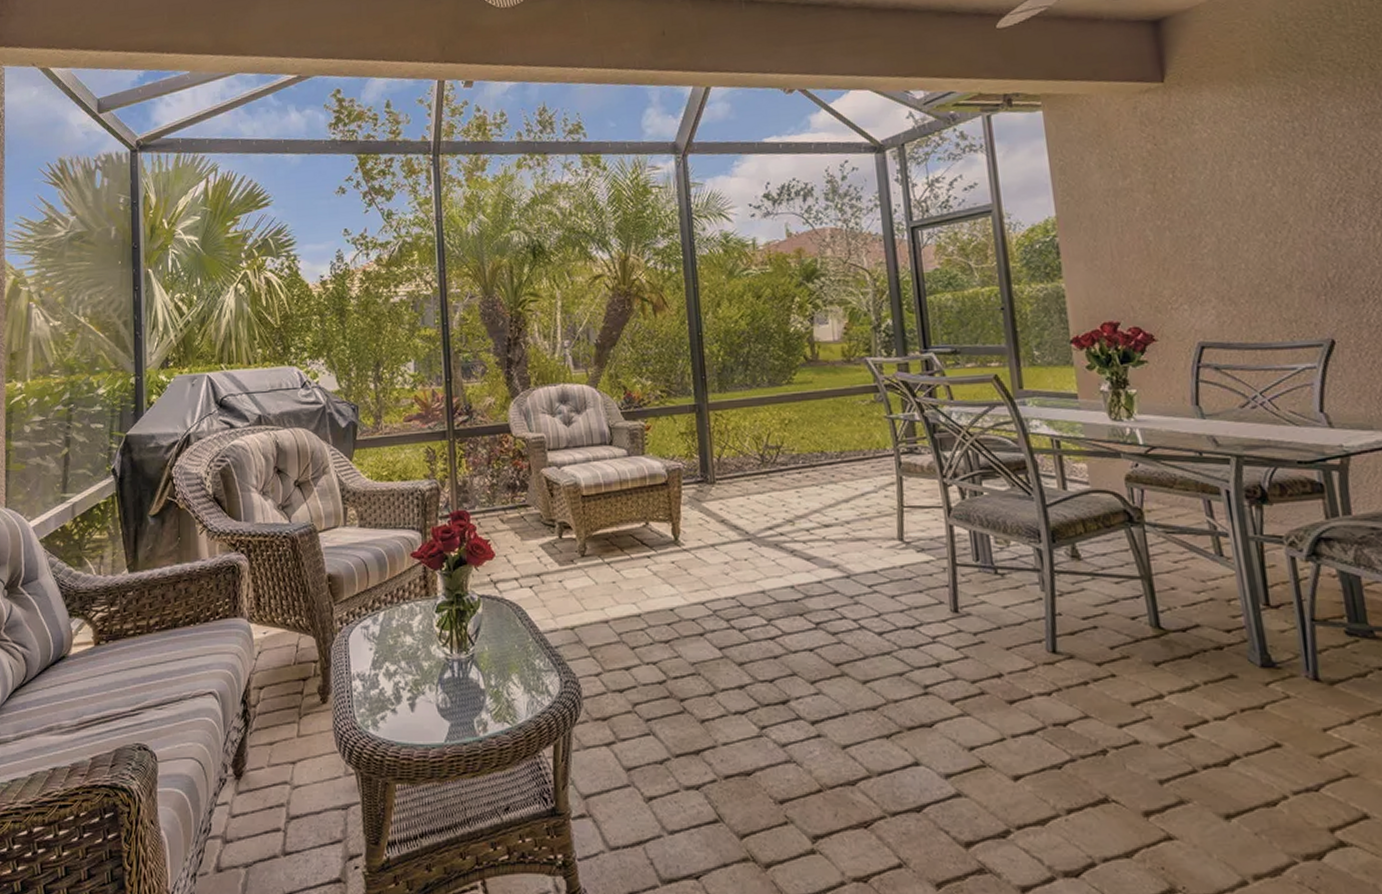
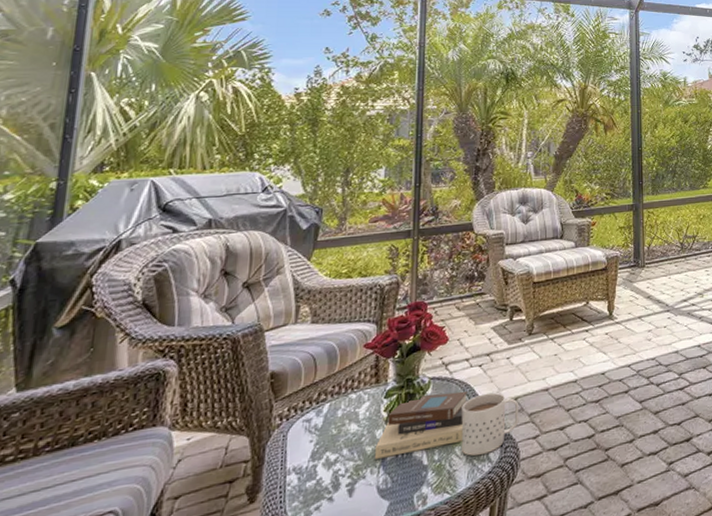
books: none [431,613,523,676] -> present [374,391,470,459]
mug: none [514,618,578,687] -> present [461,392,519,456]

